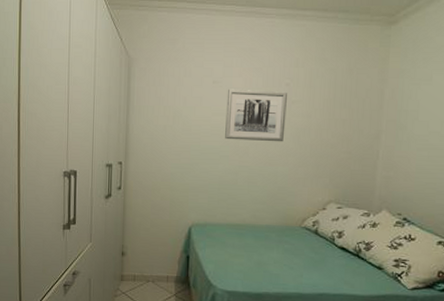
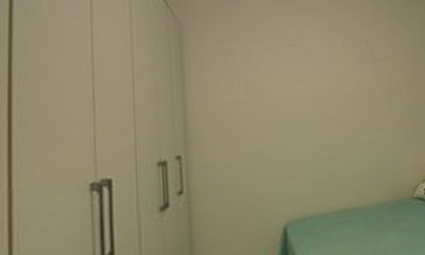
wall art: present [225,88,287,142] -> none [306,50,376,109]

